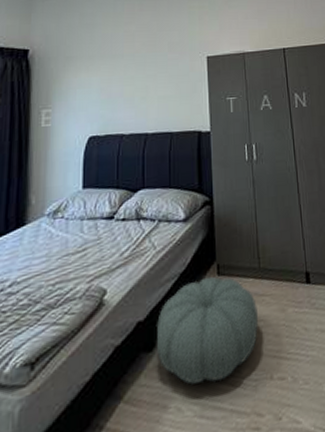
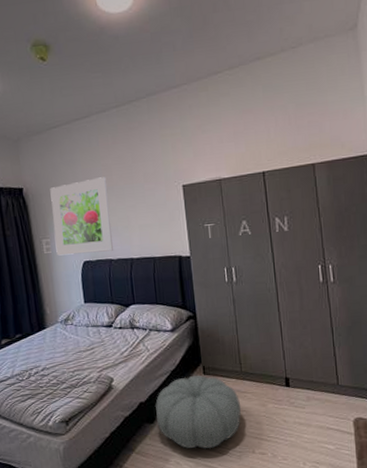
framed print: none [57,43,128,130] -> present [50,177,114,256]

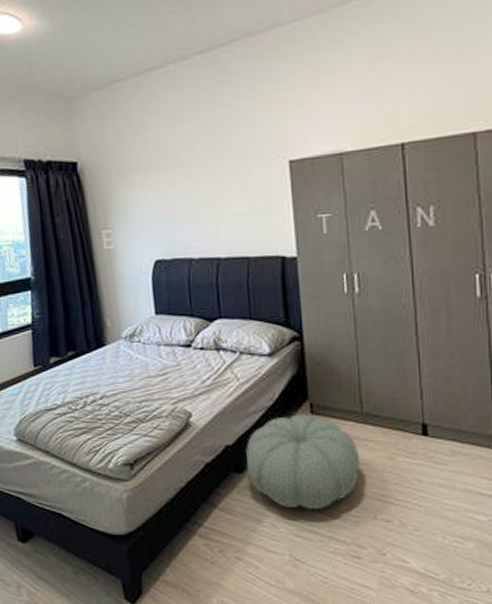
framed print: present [50,177,114,256] -> none [112,148,195,252]

